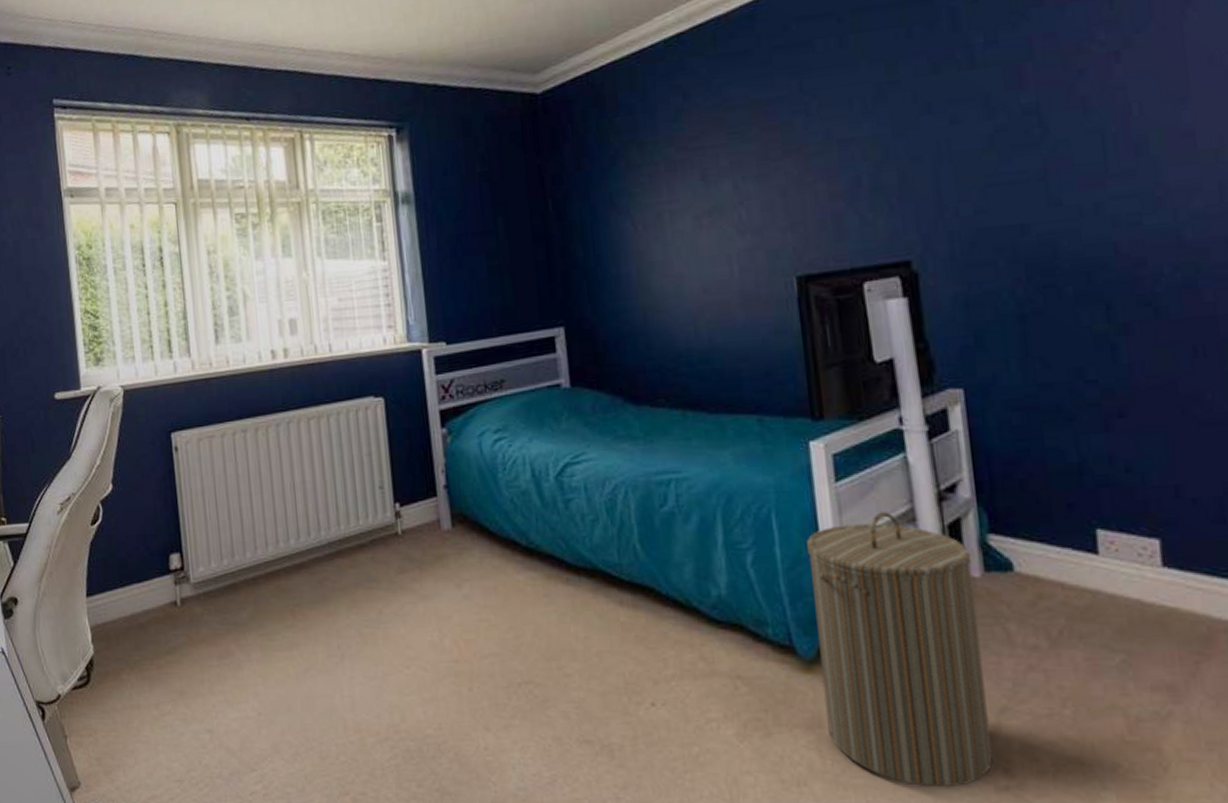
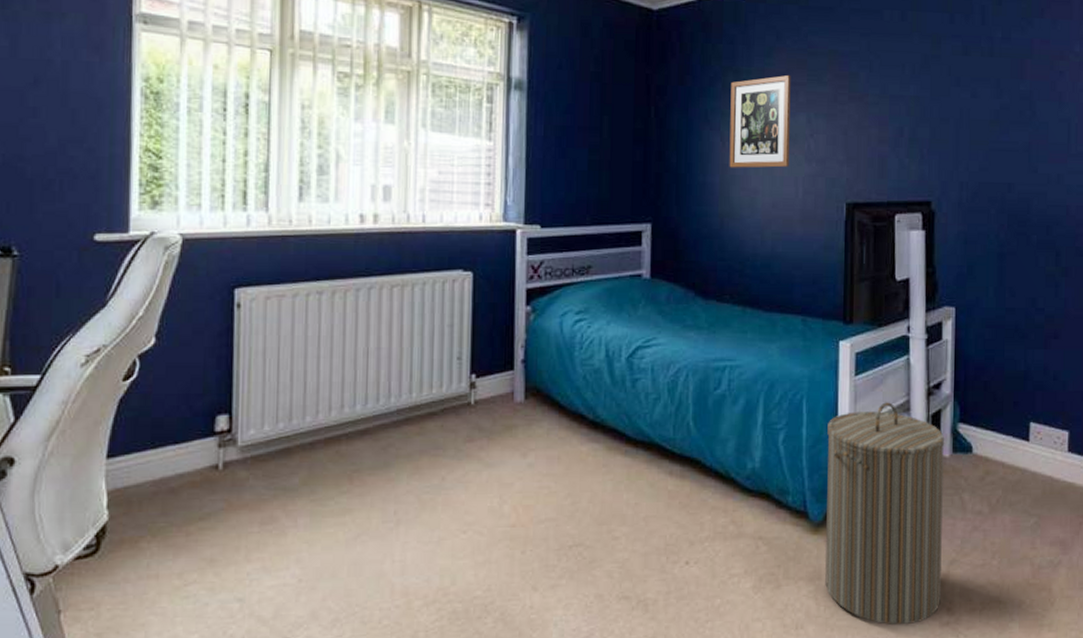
wall art: none [635,137,718,254] -> present [729,74,791,168]

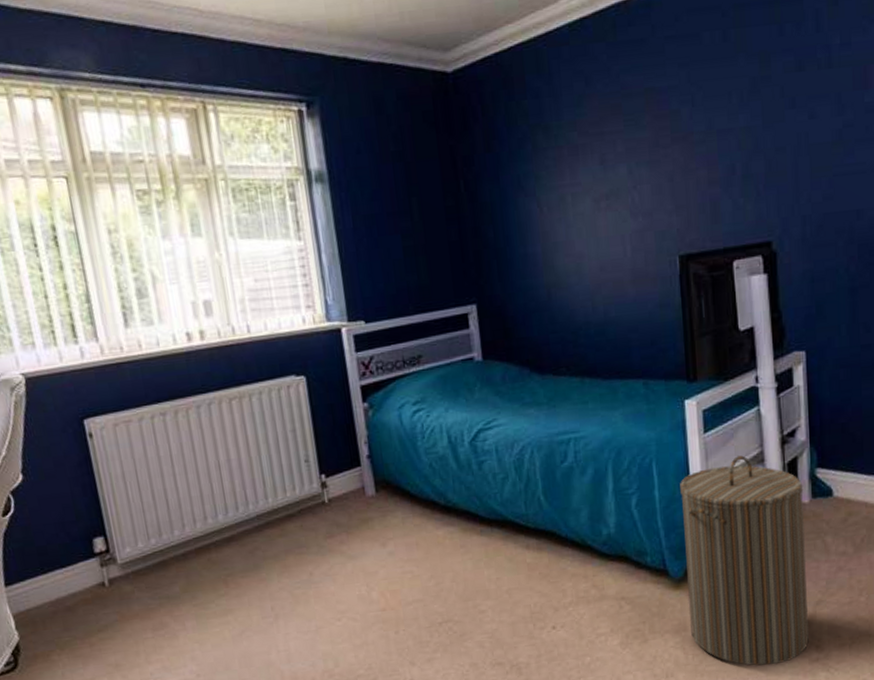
wall art: present [729,74,791,168] -> none [541,123,614,235]

